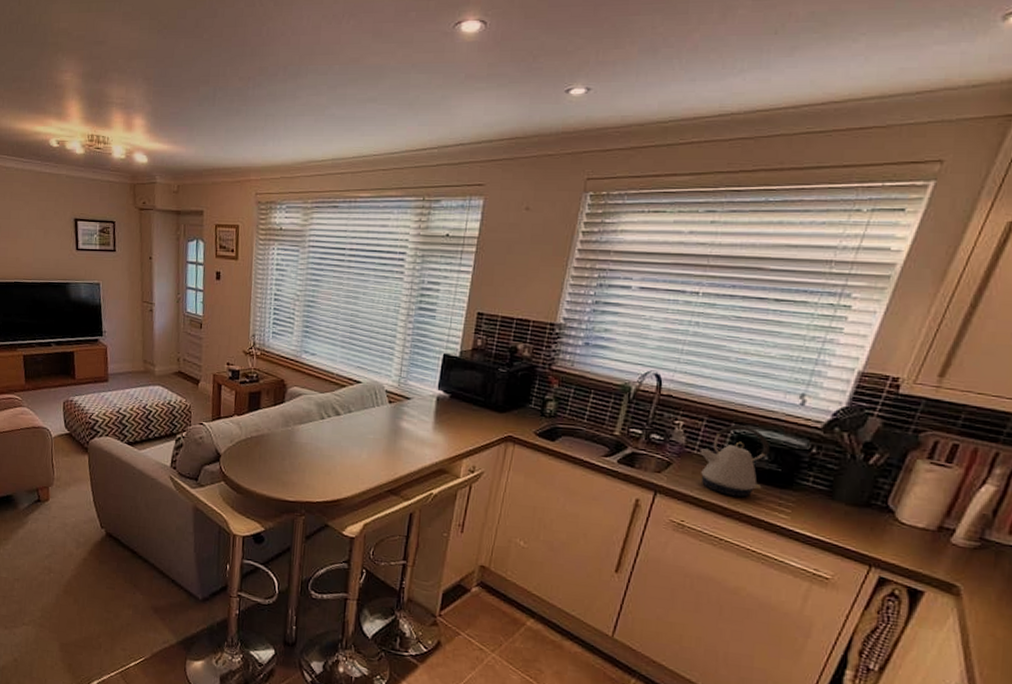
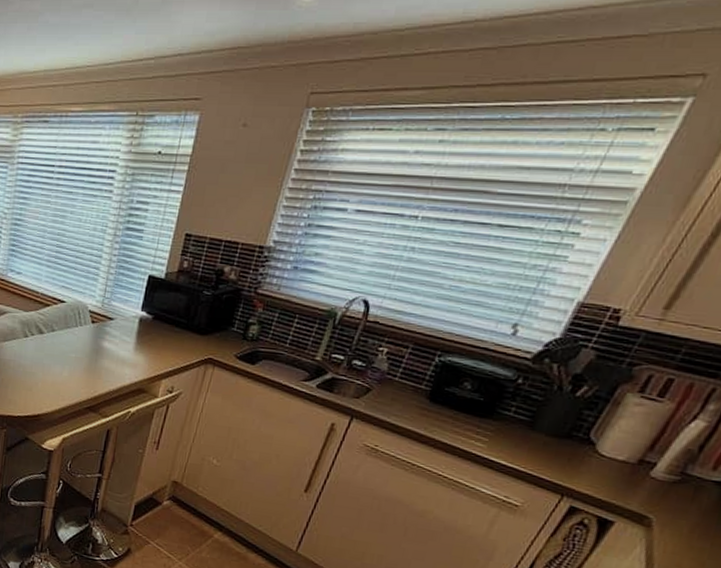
kettle: present [700,425,770,497] -> none [399,353,475,425]

